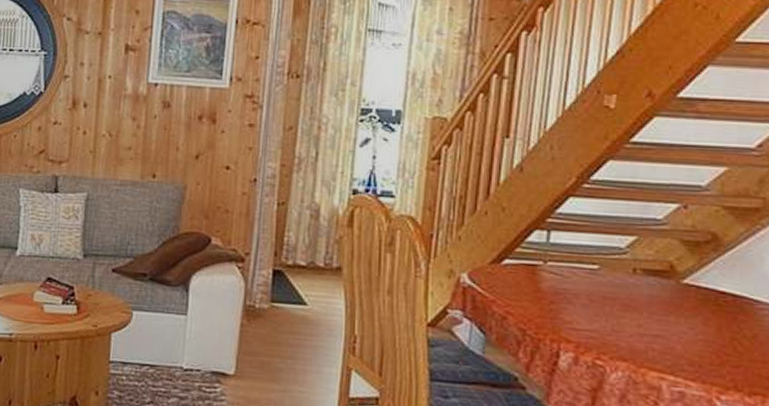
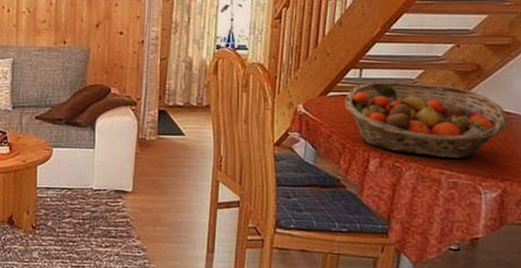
fruit basket: none [526,249,759,361] -> present [345,82,509,159]

